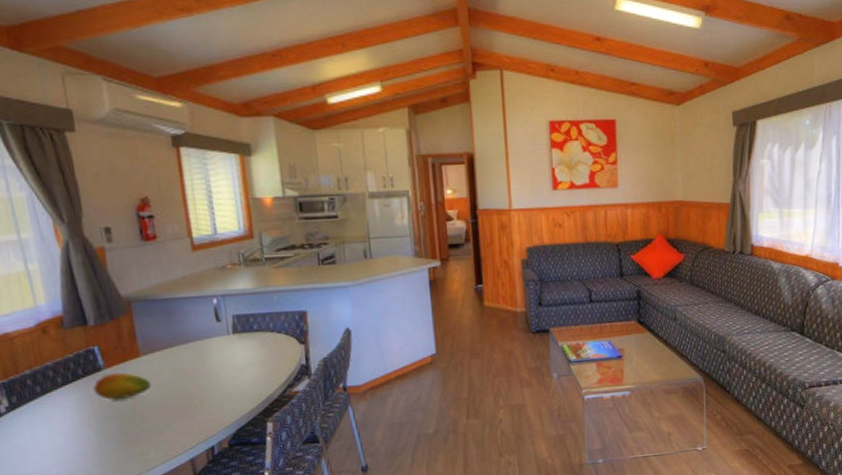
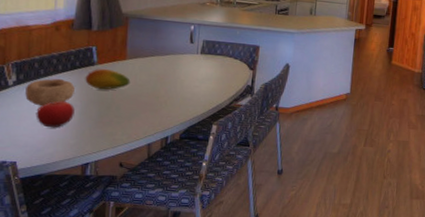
bowl: none [22,394,85,434] -> present [25,78,75,107]
fruit: none [42,421,91,459] -> present [35,100,75,128]

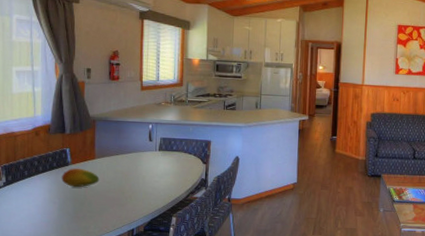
bowl: present [25,78,75,107] -> none [13,178,53,204]
fruit: present [35,100,75,128] -> none [22,198,54,224]

